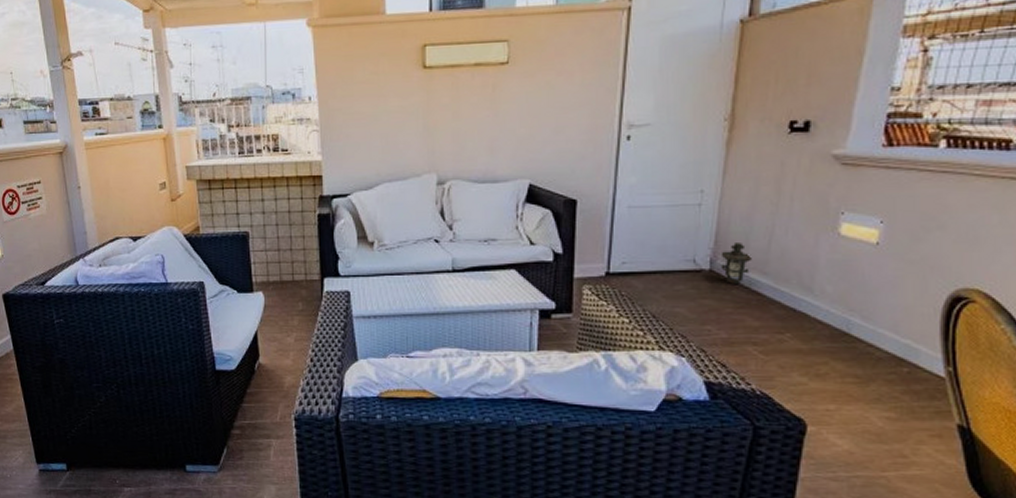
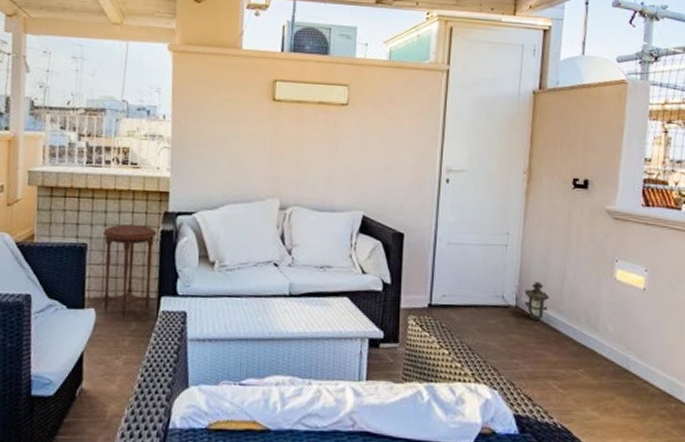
side table: none [262,211,314,304] -> present [102,224,156,323]

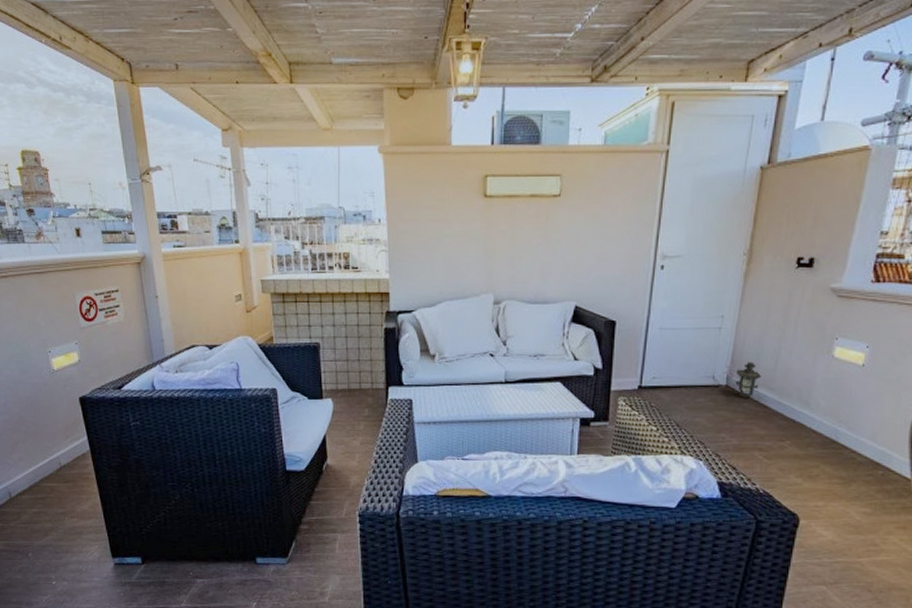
side table: present [102,224,156,323] -> none [332,324,380,410]

